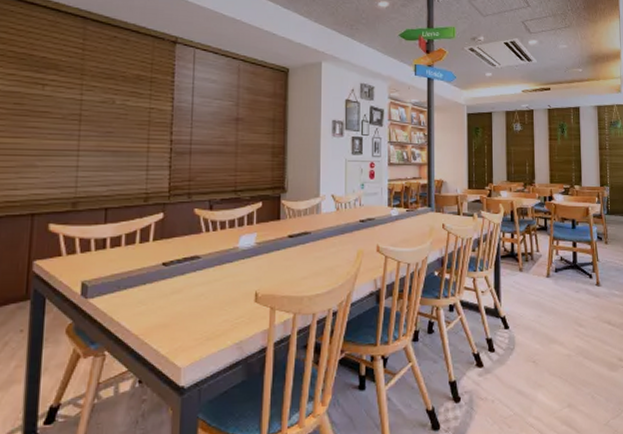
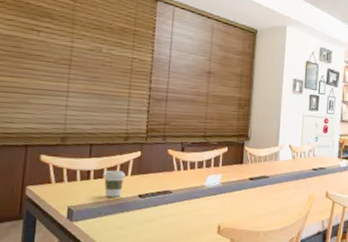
coffee cup: none [121,236,146,267] -> present [103,170,125,197]

